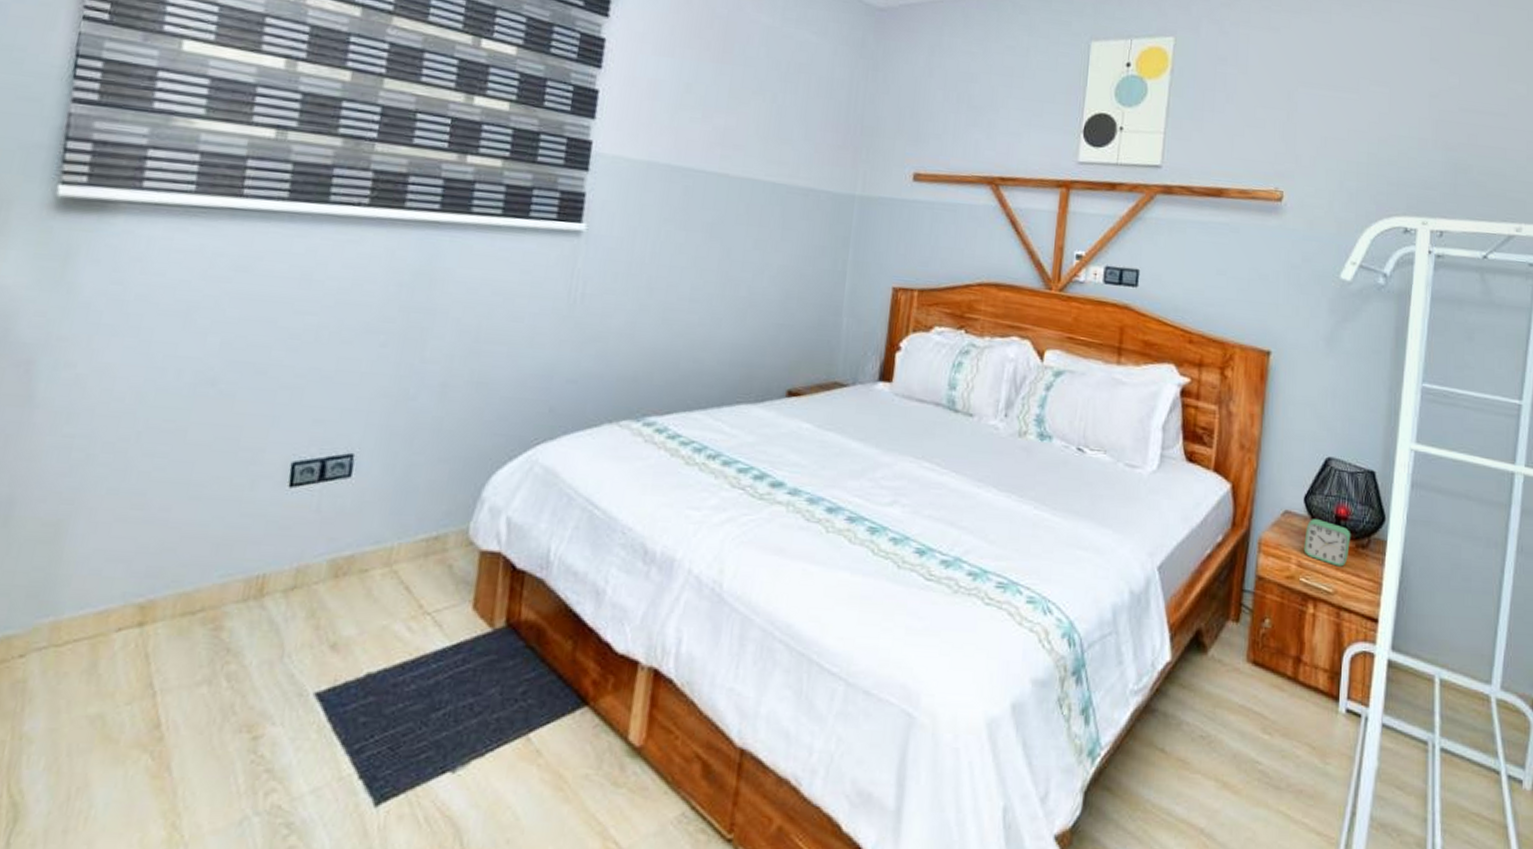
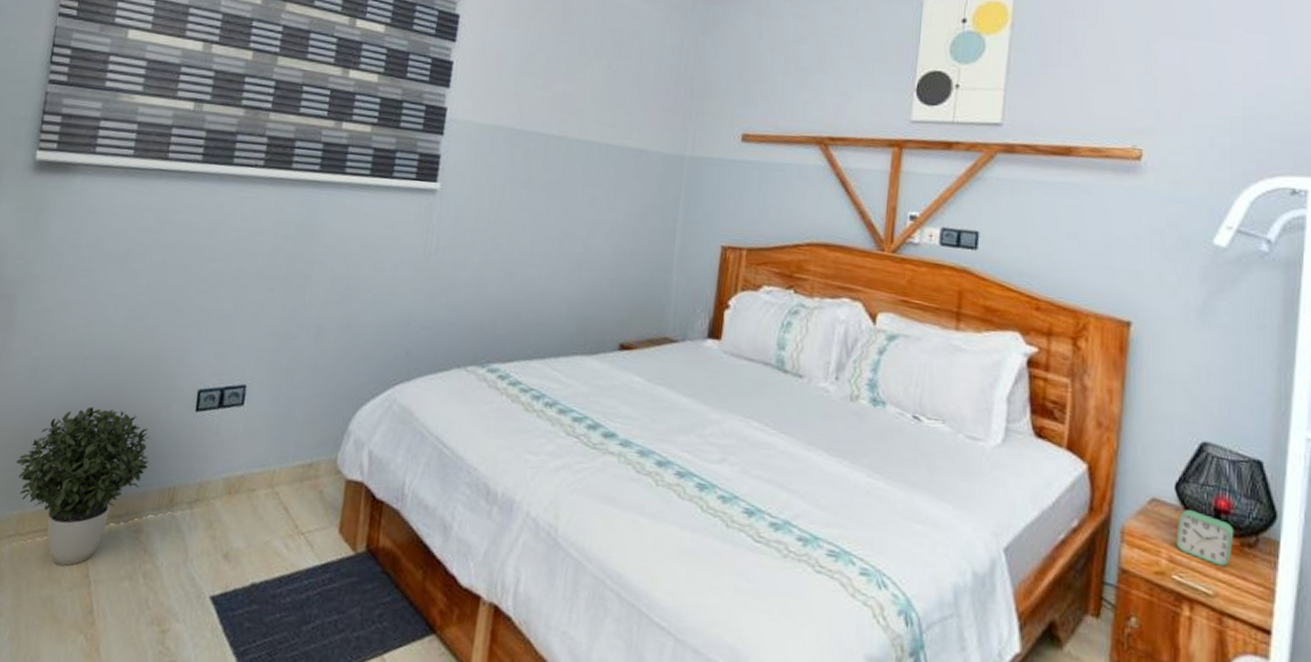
potted plant: none [45,489,232,678] -> present [16,406,151,566]

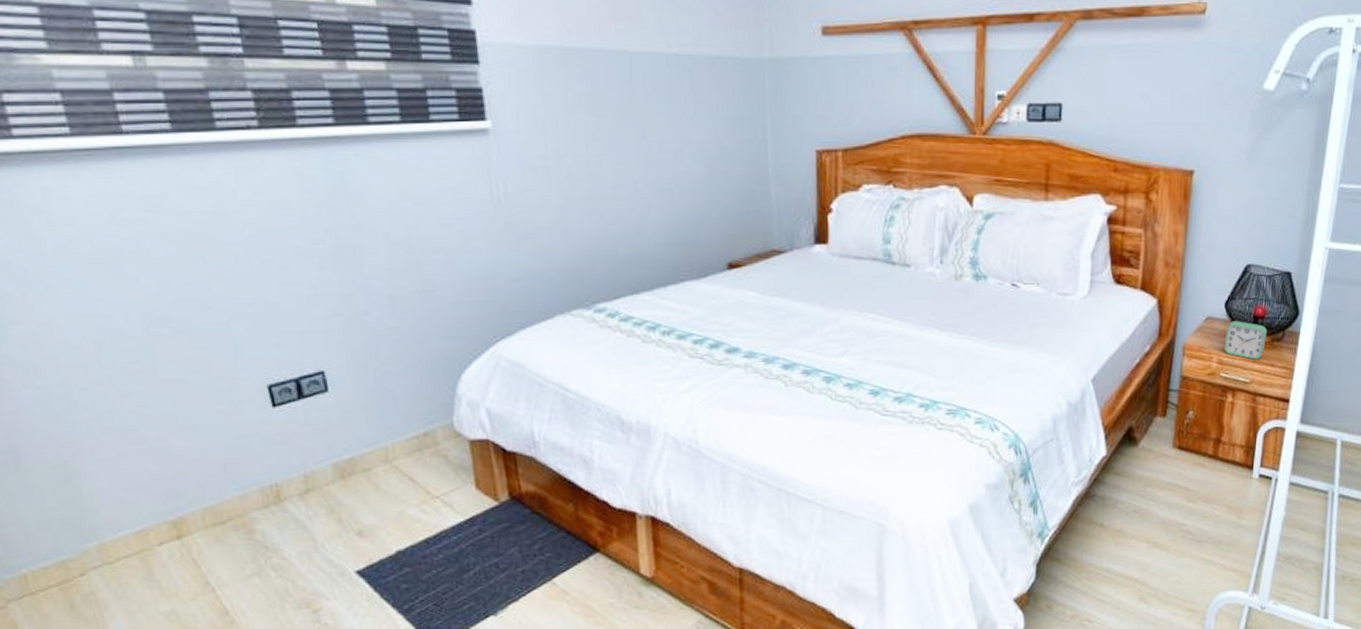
potted plant: present [16,406,151,566] -> none [69,422,238,582]

